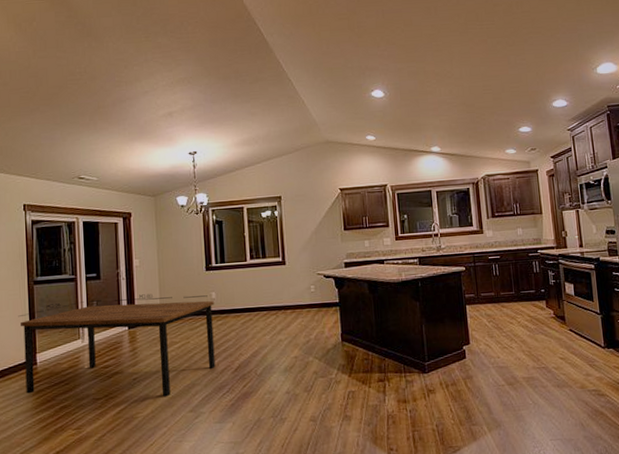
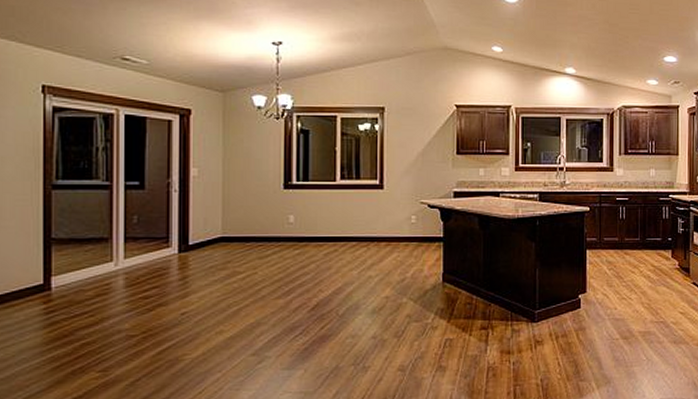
dining table: present [18,293,216,397] -> none [27,211,291,337]

